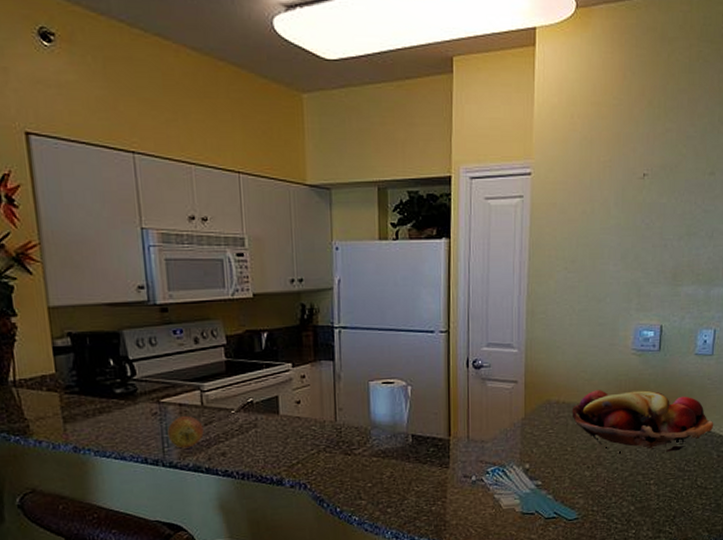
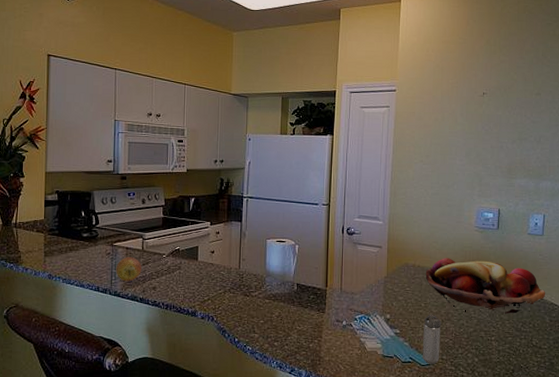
shaker: none [570,459,592,518] -> present [423,314,441,364]

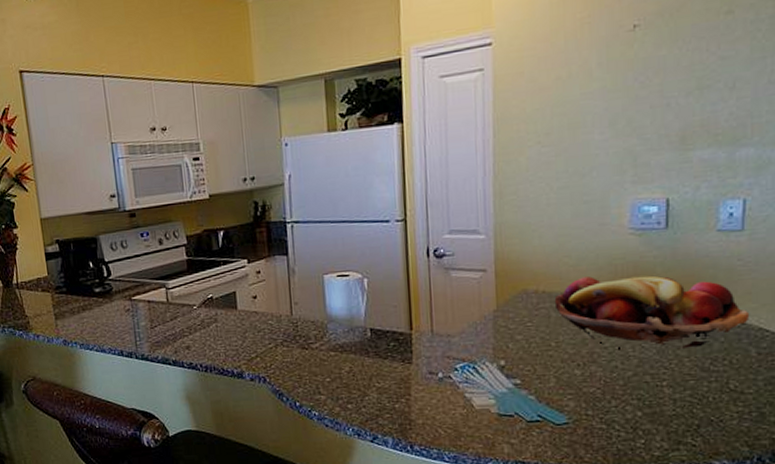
apple: present [116,256,142,282] -> none [139,311,170,342]
shaker: present [423,314,441,364] -> none [555,356,583,423]

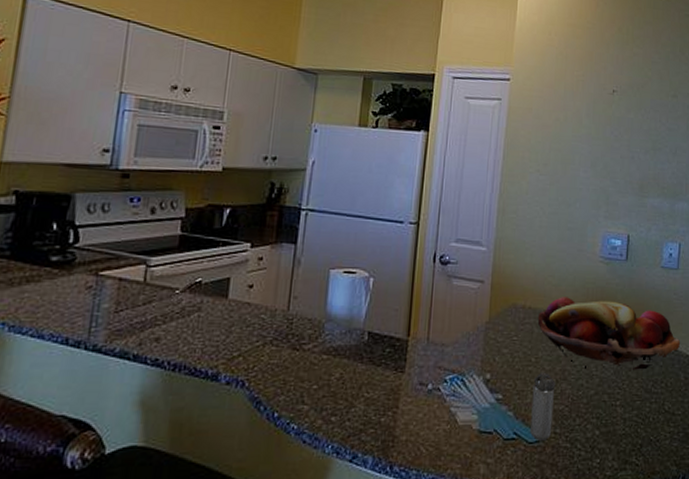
shaker: none [555,356,583,423] -> present [530,372,556,441]

